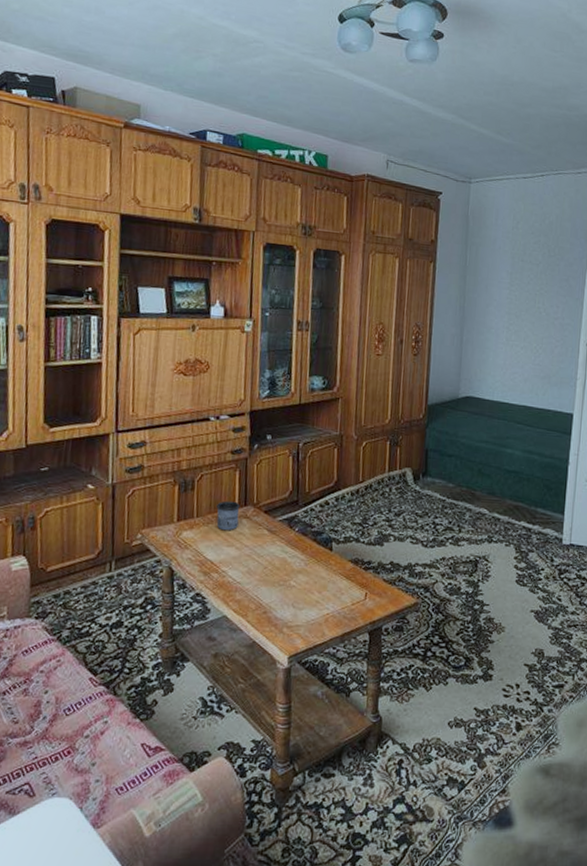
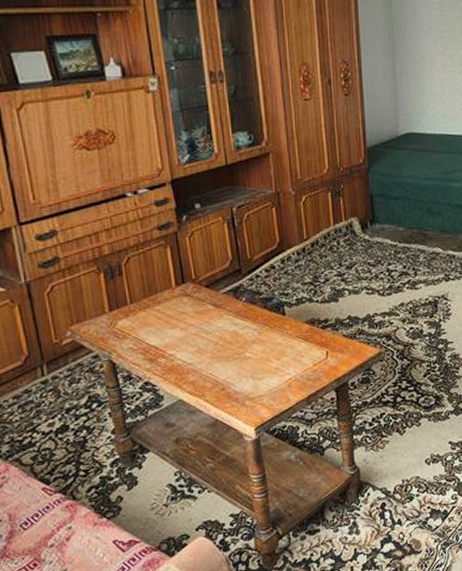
mug: present [216,500,240,531] -> none [151,280,179,313]

